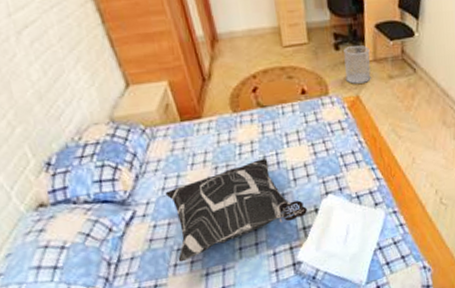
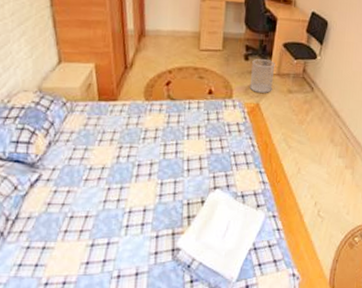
decorative pillow: present [165,159,308,263] -> none [69,146,195,230]

